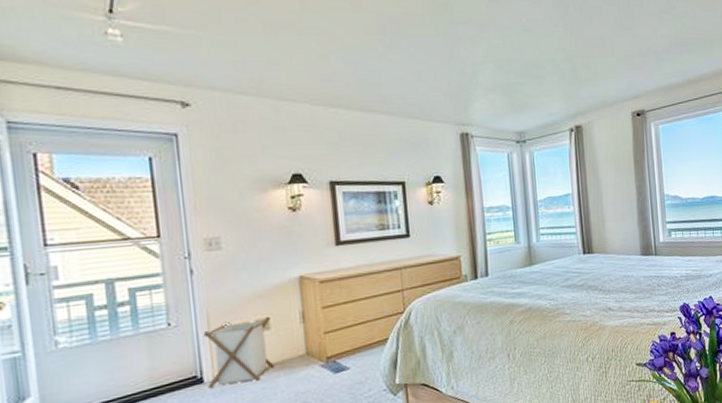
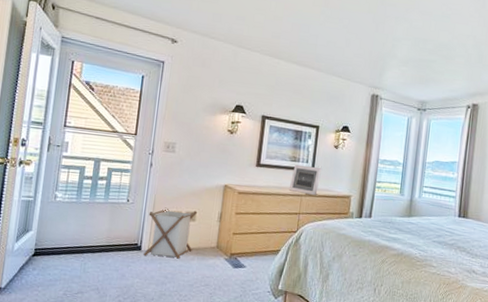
picture frame: none [383,230,420,266] -> present [288,164,322,196]

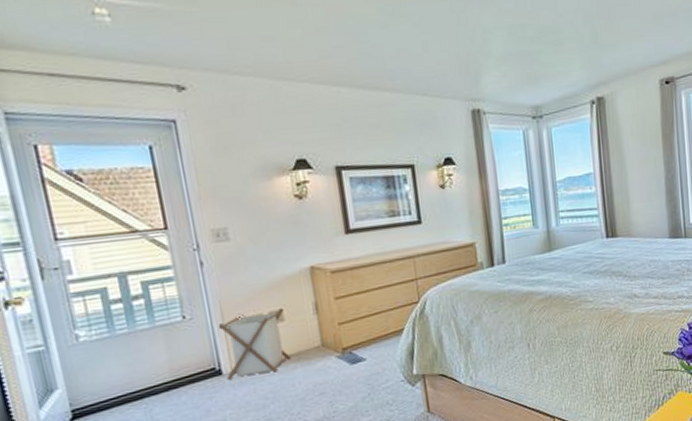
picture frame: present [288,164,322,196] -> none [394,216,432,254]

